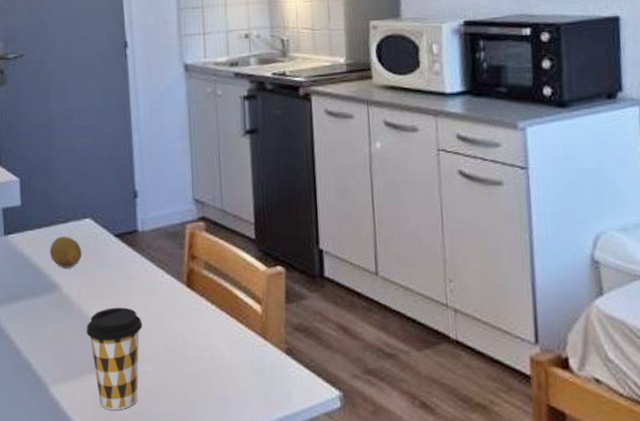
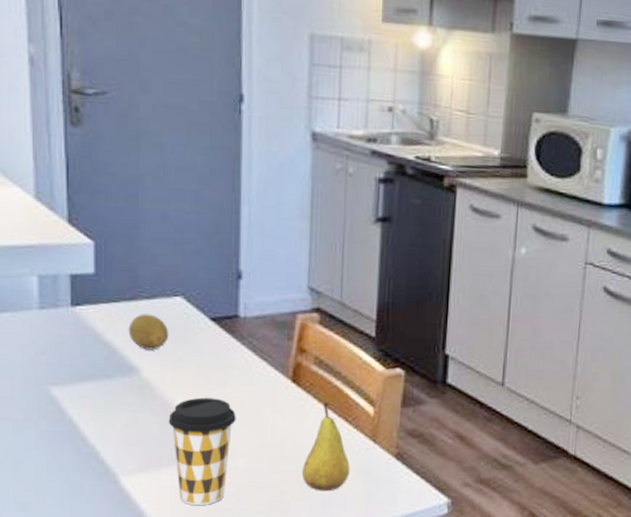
fruit: none [203,303,246,391] -> present [301,402,350,492]

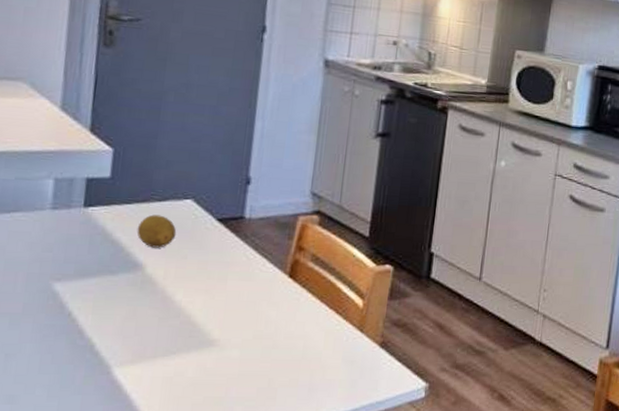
coffee cup: present [168,397,236,505] -> none [167,292,234,394]
fruit: present [301,402,350,492] -> none [291,295,337,379]

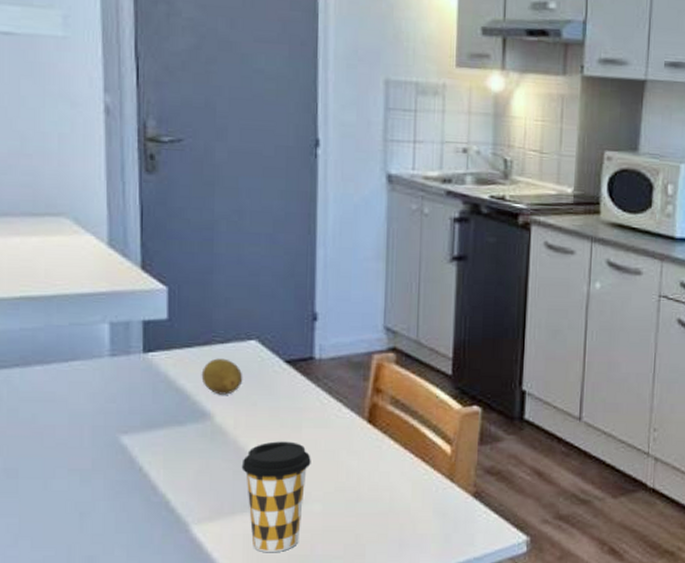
coffee cup: none [167,292,234,394] -> present [241,441,311,552]

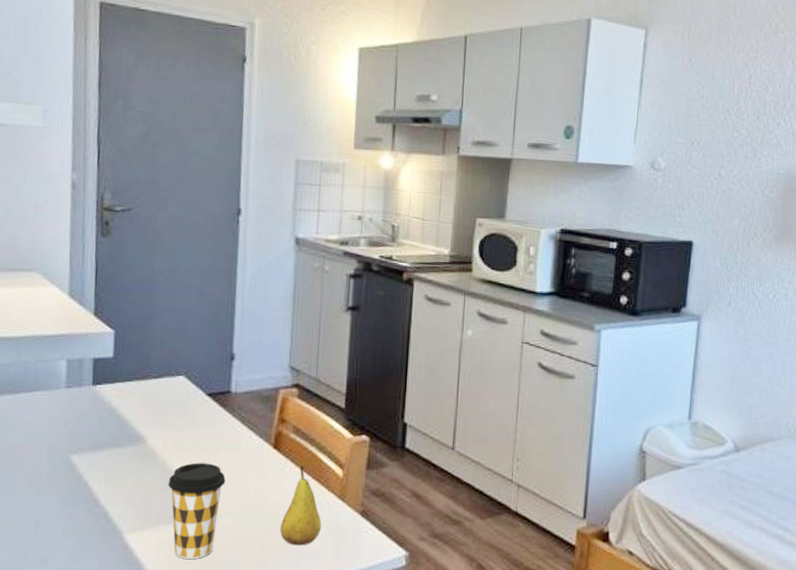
fruit: present [201,358,243,395] -> none [138,391,172,422]
fruit: none [378,442,427,533] -> present [279,465,321,546]

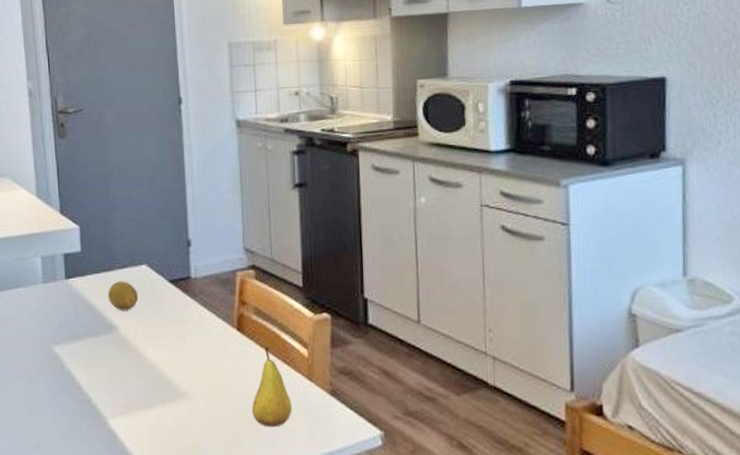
fruit: none [138,391,172,422] -> present [107,281,139,311]
coffee cup: present [168,462,226,559] -> none [142,348,195,442]

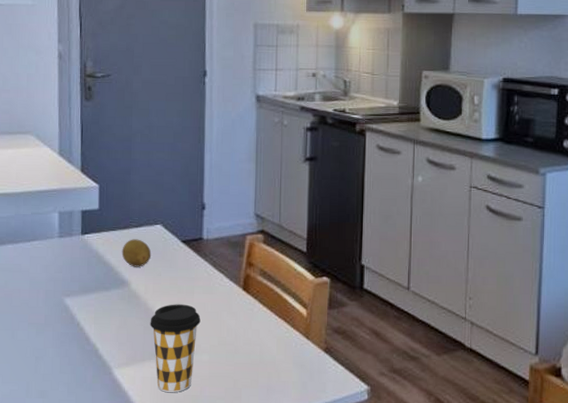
coffee cup: none [142,348,195,442] -> present [150,304,201,392]
fruit: present [251,346,292,427] -> none [251,305,289,381]

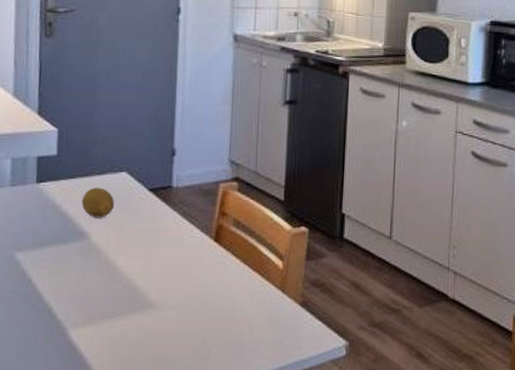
coffee cup: present [150,304,201,392] -> none [111,257,168,353]

